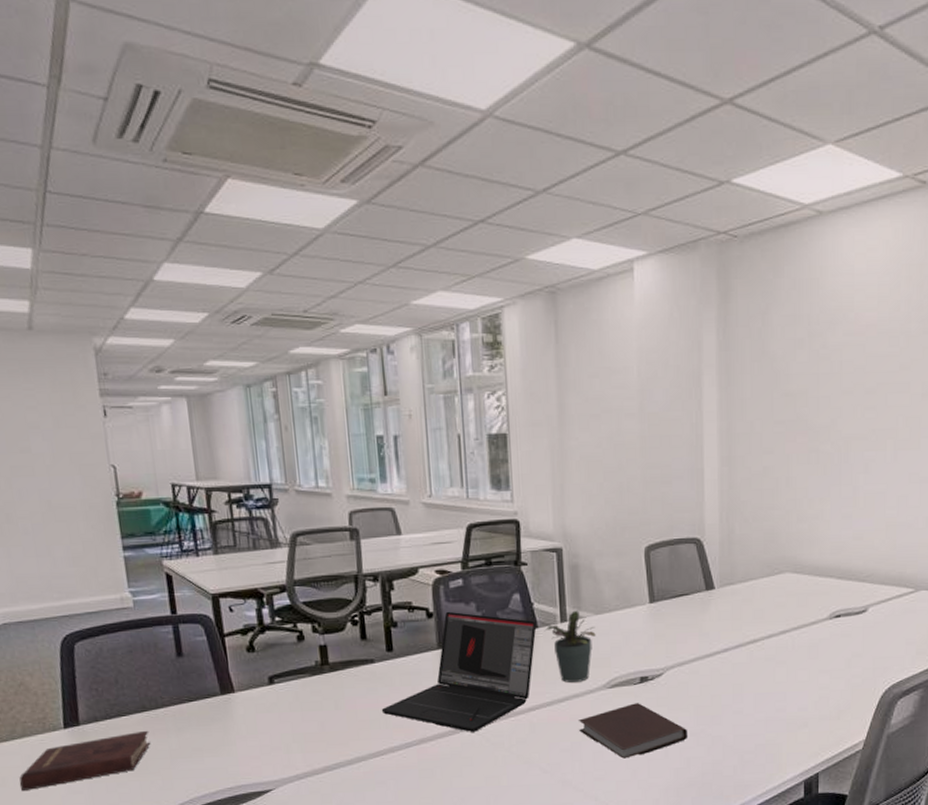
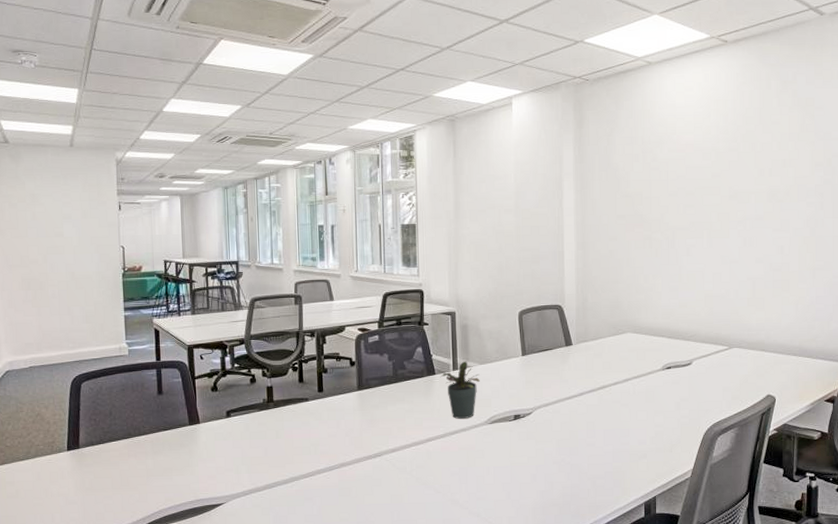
hardback book: present [19,730,151,790] -> none [29,453,133,501]
laptop: present [381,611,537,732] -> none [312,360,434,458]
notebook: present [578,703,688,759] -> none [465,436,552,482]

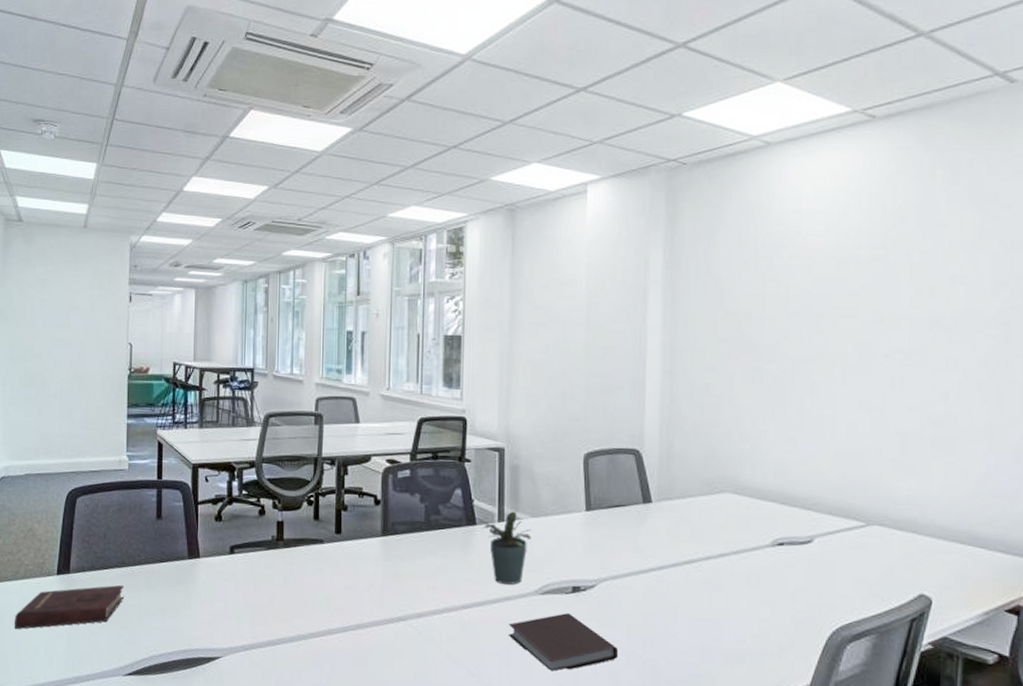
hardback book: none [29,453,133,501] -> present [15,585,124,629]
notebook: none [465,436,552,482] -> present [508,613,619,672]

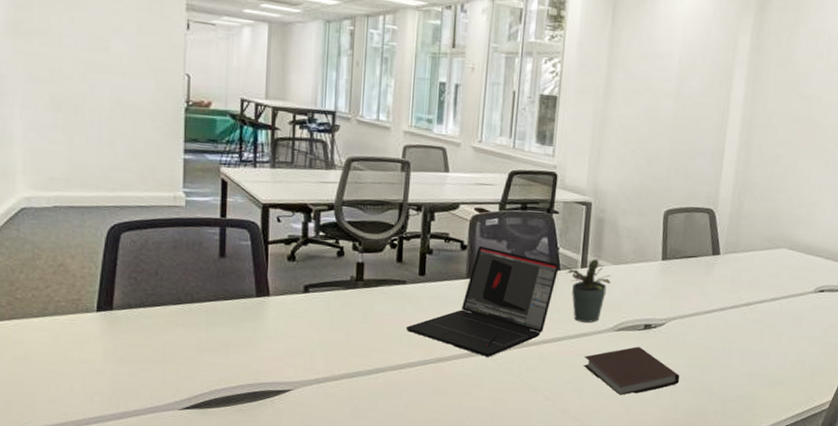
hardback book: present [15,585,124,629] -> none [43,322,181,366]
laptop: none [325,500,475,624] -> present [405,245,559,357]

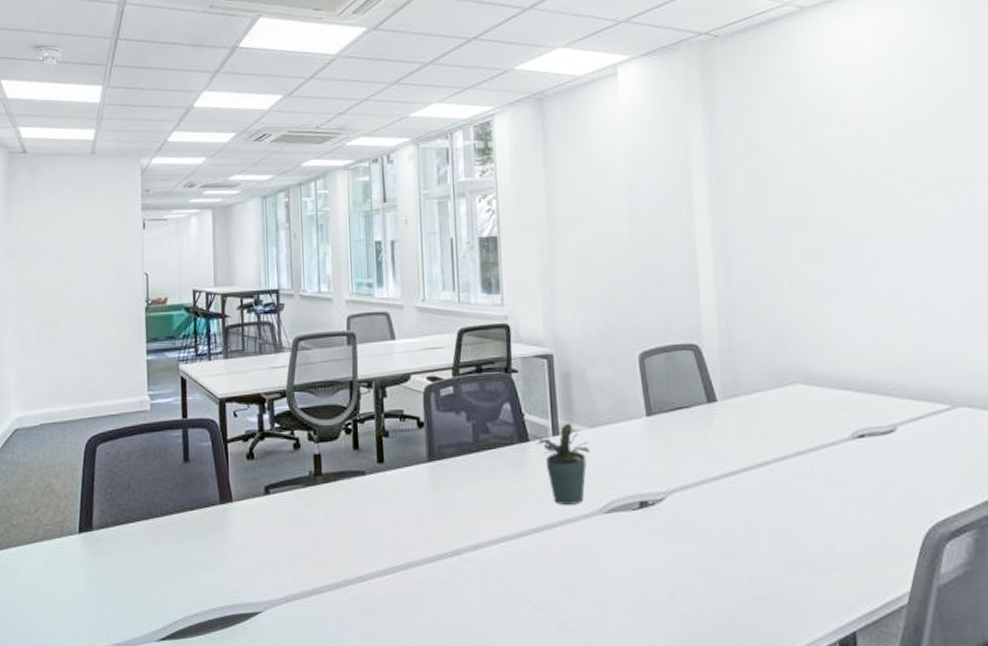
laptop: present [405,245,559,357] -> none [370,421,528,558]
notebook: present [584,347,680,395] -> none [572,532,697,599]

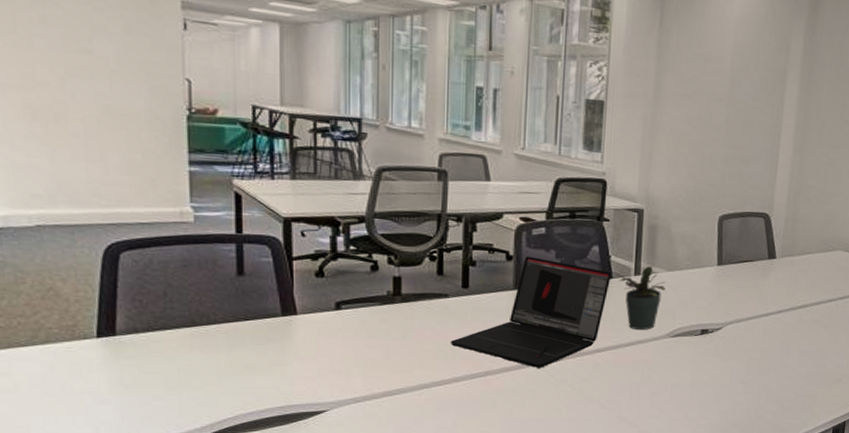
laptop: none [370,421,528,558] -> present [450,256,612,368]

